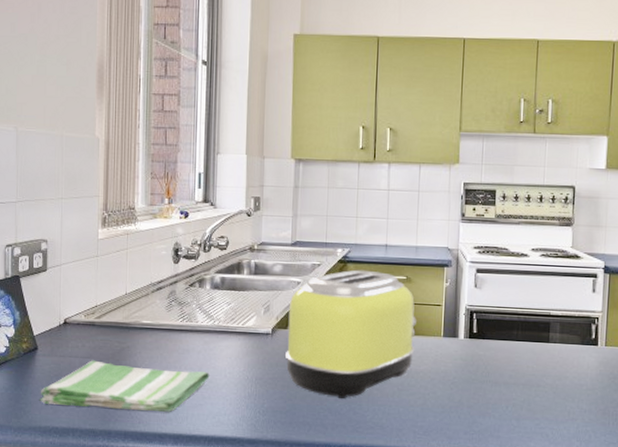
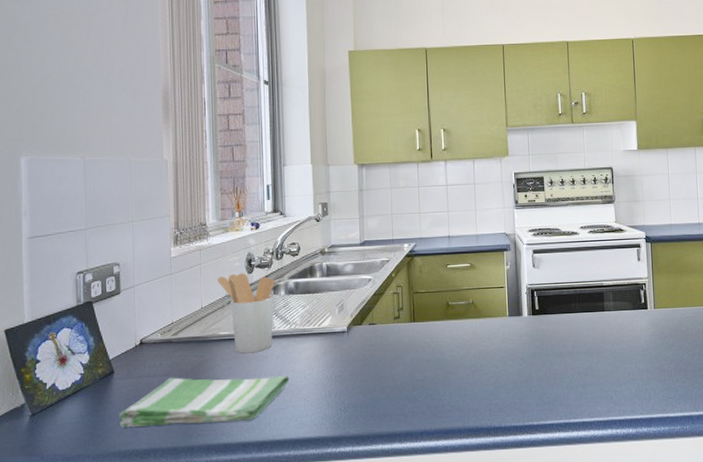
utensil holder: none [143,262,200,345] -> present [218,273,275,354]
toaster: present [284,269,416,398] -> none [361,261,484,386]

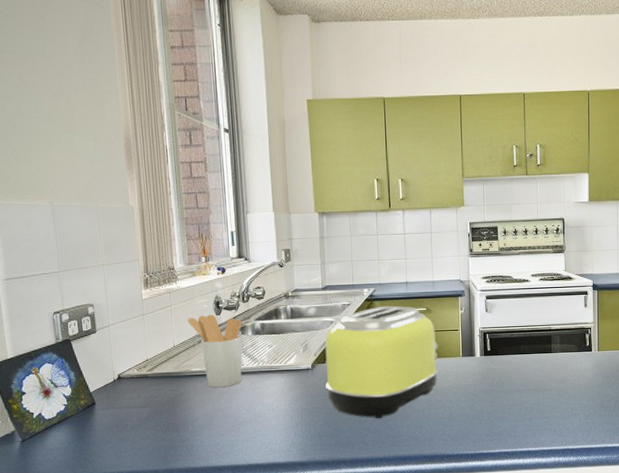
dish towel: present [118,375,290,427] -> none [102,407,259,452]
toaster: none [361,261,484,386] -> present [324,305,439,418]

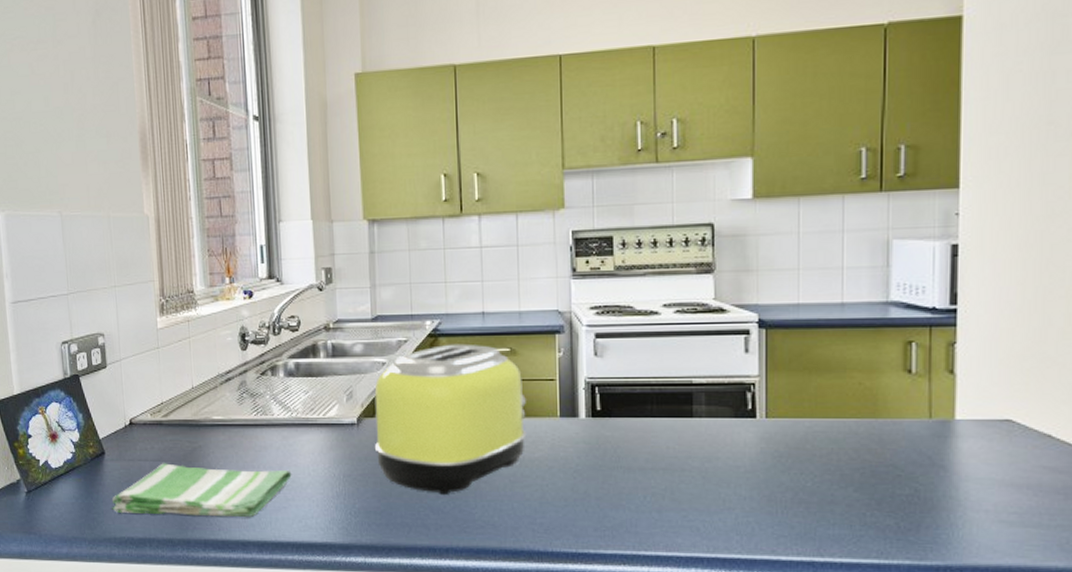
dish towel: none [102,407,259,452] -> present [111,463,292,517]
utensil holder: present [188,314,242,388] -> none [209,349,272,442]

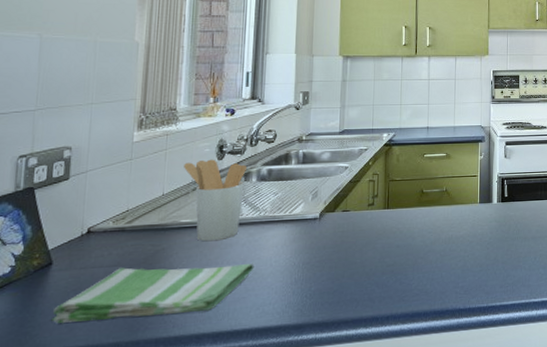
utensil holder: none [209,349,272,442] -> present [184,159,246,242]
toaster: present [374,343,527,494] -> none [332,151,456,271]

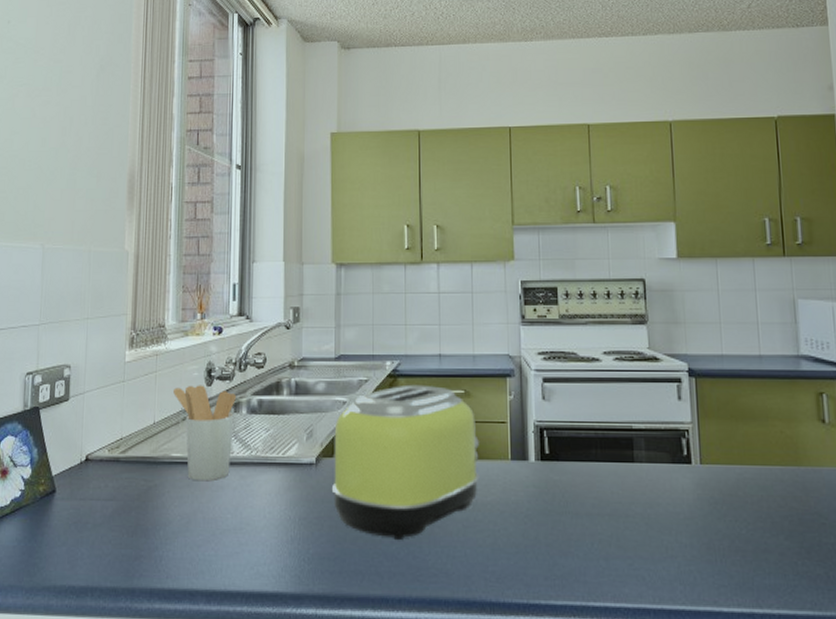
dish towel: present [51,263,254,323] -> none [56,503,247,563]
toaster: none [332,151,456,271] -> present [331,384,480,539]

